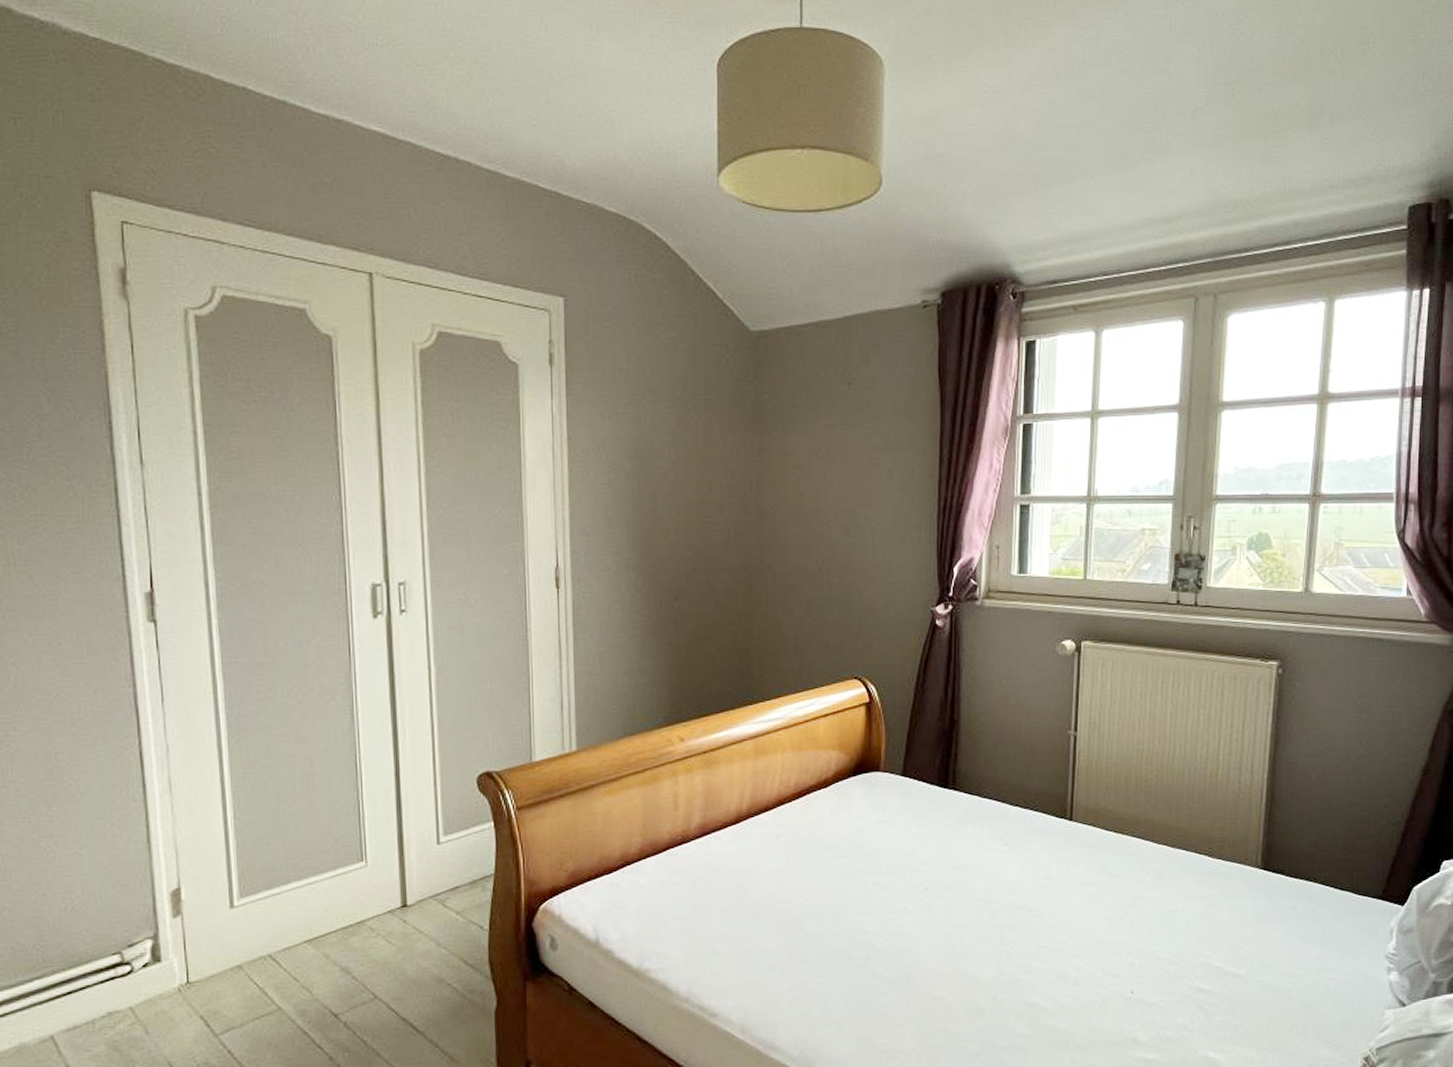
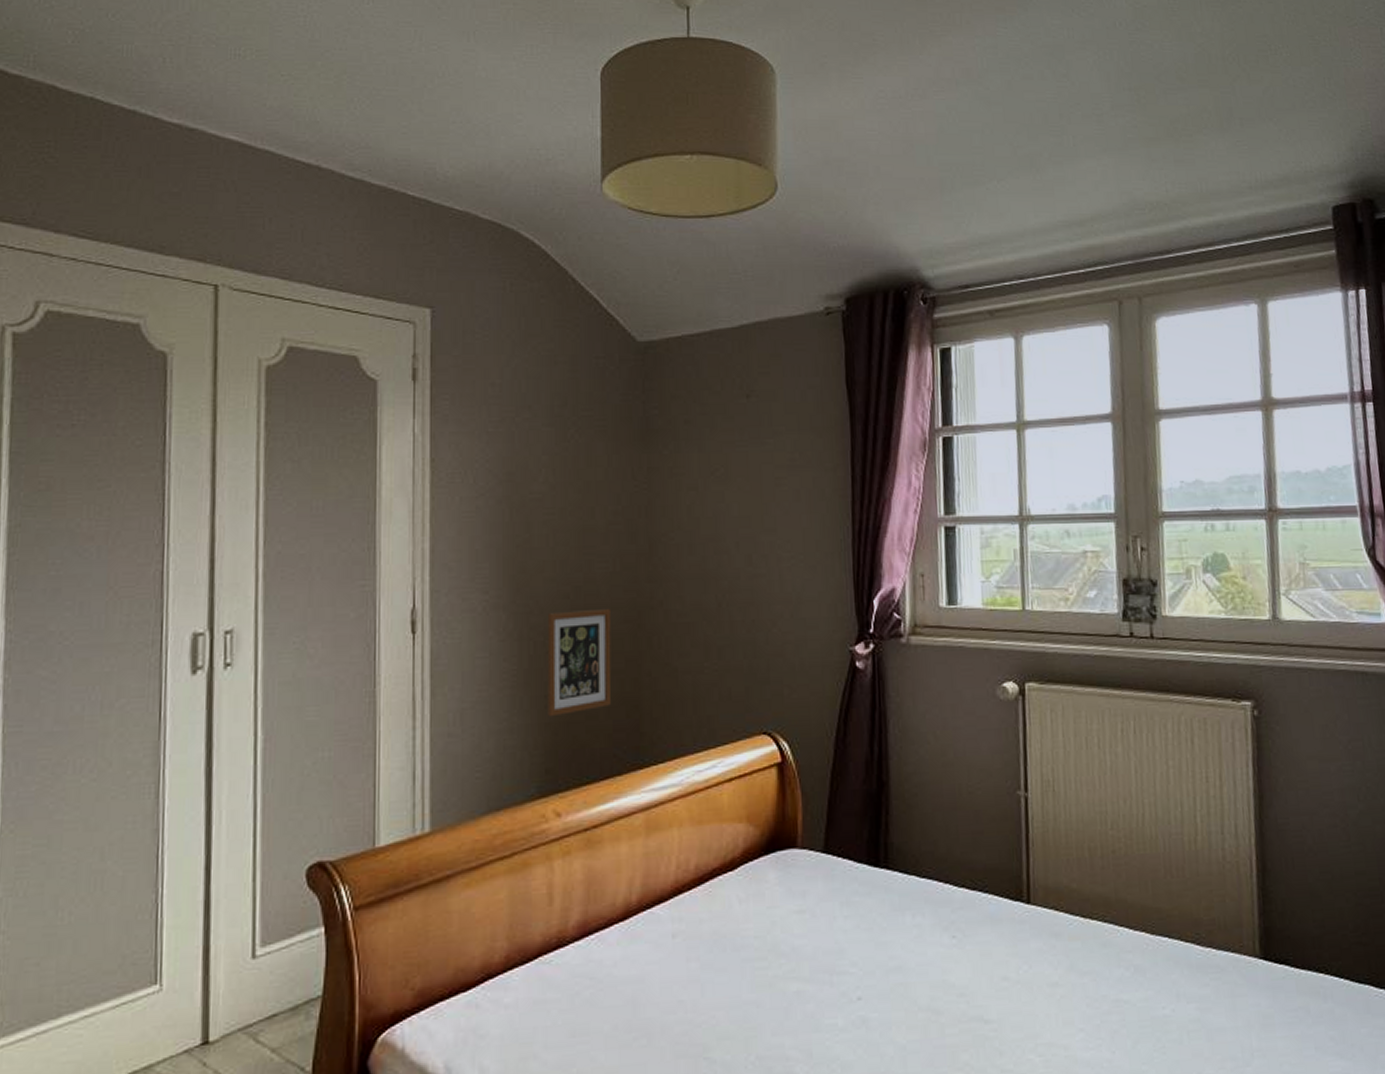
picture frame: none [671,570,727,661] -> present [547,608,612,717]

